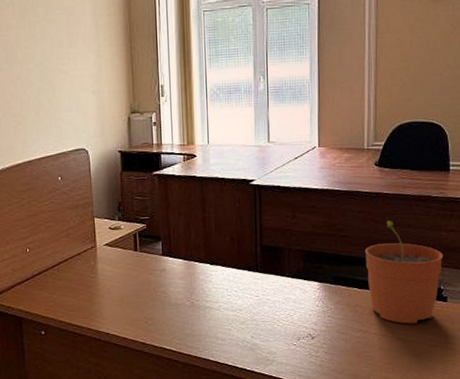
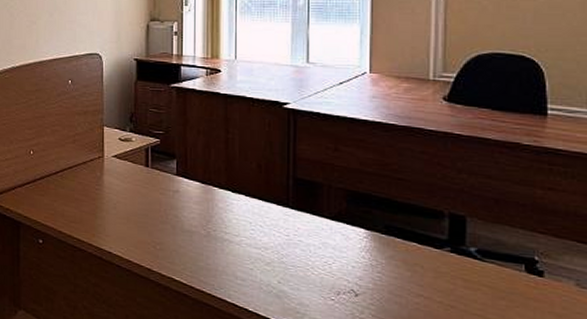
plant pot: present [365,220,444,324] -> none [429,167,539,299]

